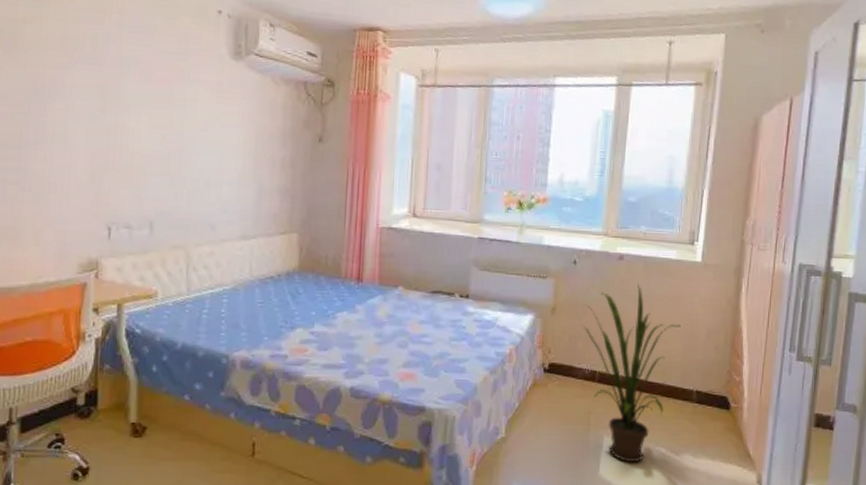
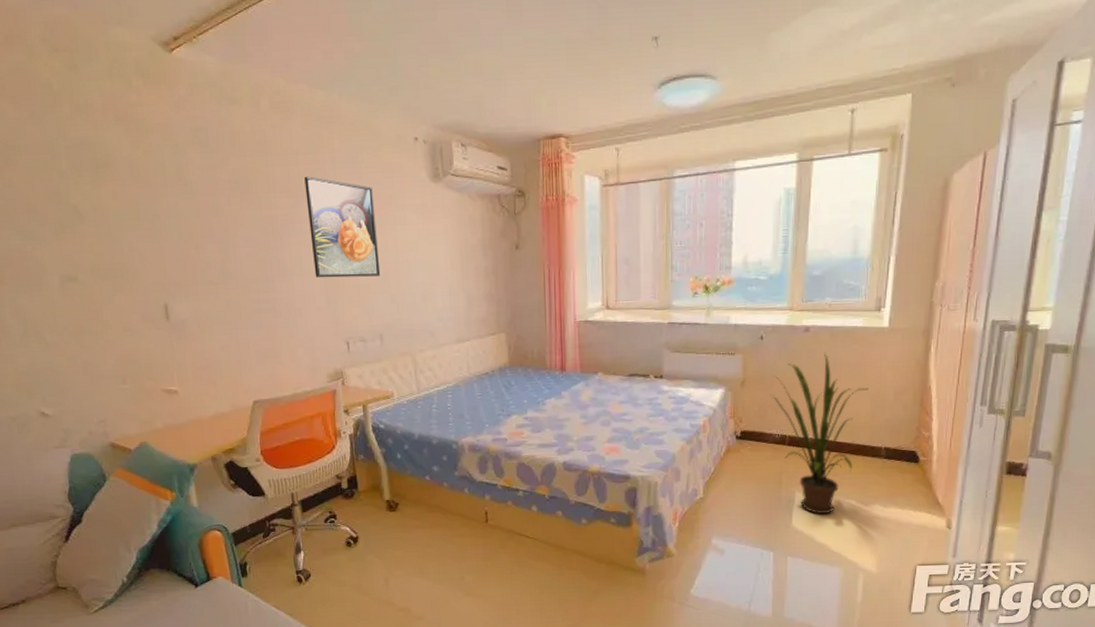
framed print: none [80,36,163,155] -> present [304,176,381,278]

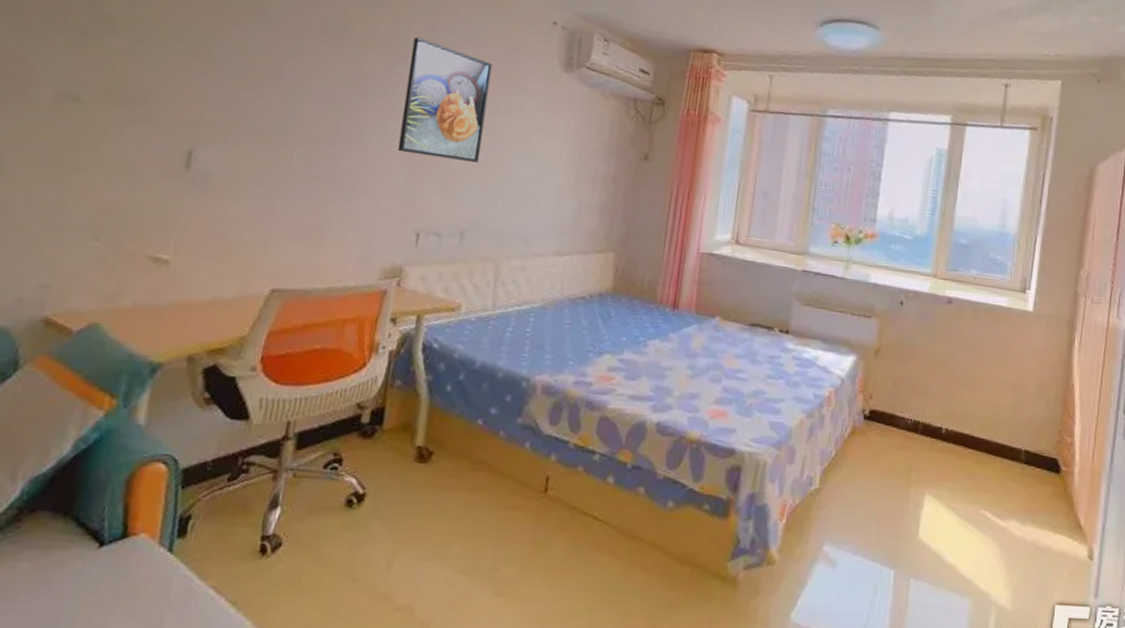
house plant: present [770,352,869,515] -> none [905,329,1010,527]

